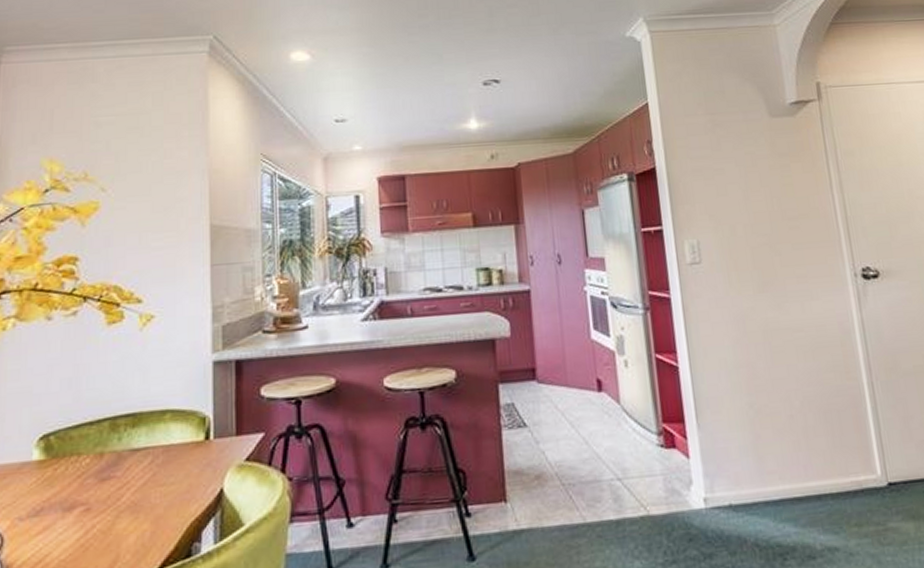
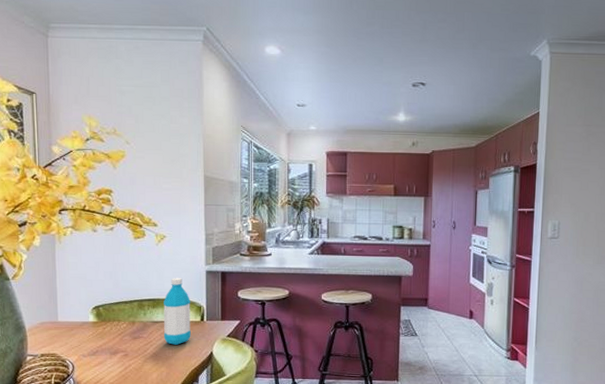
water bottle: none [147,376,190,484] -> present [163,278,191,345]

